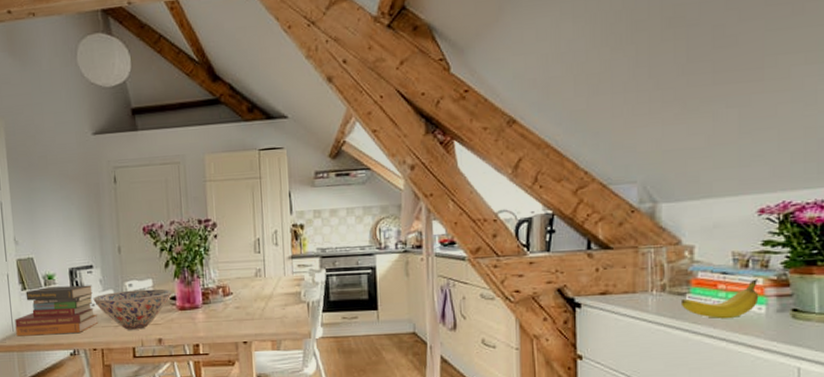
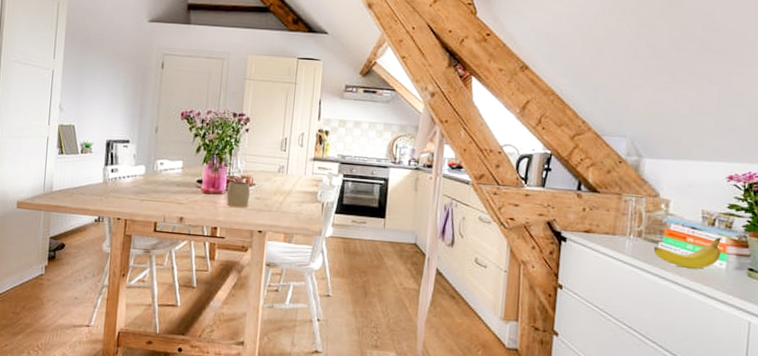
books: present [15,285,99,337] -> none [46,154,126,202]
bowl: present [93,288,172,330] -> none [125,168,199,206]
mug: none [203,292,229,321] -> present [226,181,251,208]

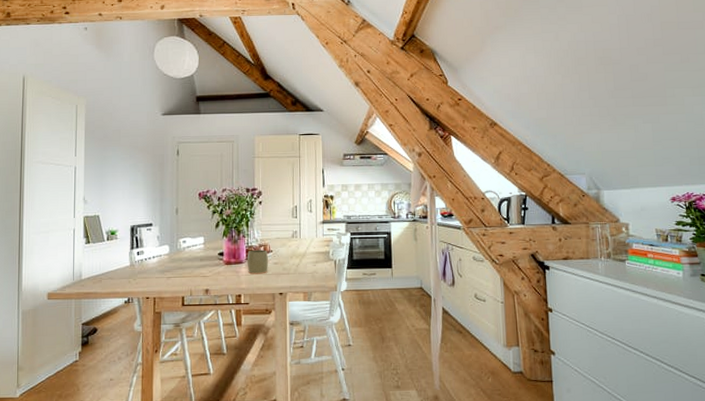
fruit: present [653,237,722,269] -> none [622,250,677,280]

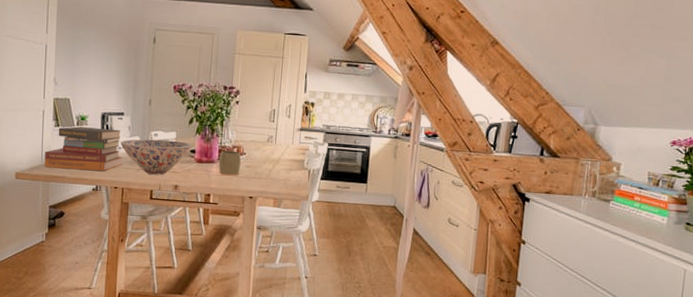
books: none [76,240,153,285] -> present [44,126,123,172]
bowl: none [150,245,220,281] -> present [120,139,192,175]

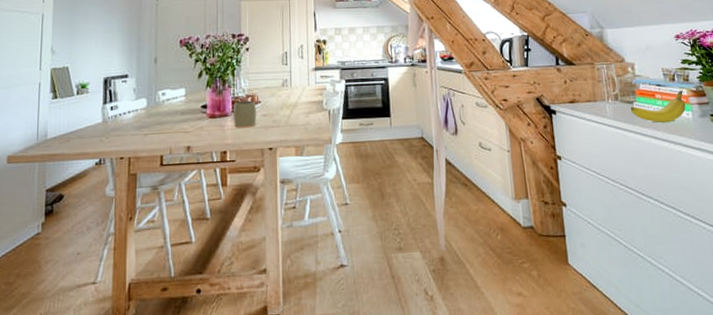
books: present [44,126,123,172] -> none [40,93,128,146]
bowl: present [120,139,192,175] -> none [125,97,203,138]
fruit: none [605,195,664,224] -> present [630,90,686,123]

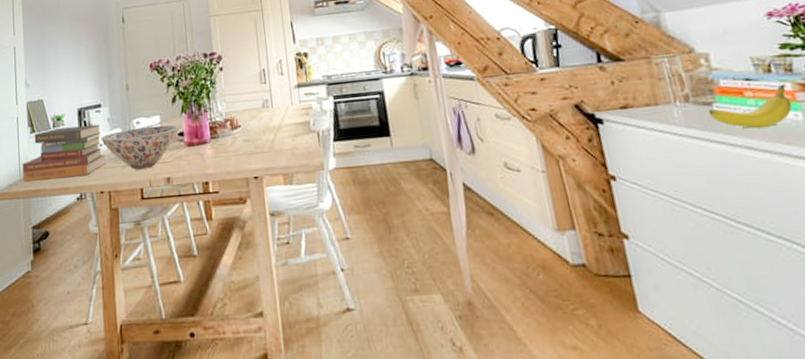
books: none [40,93,128,146] -> present [22,124,106,182]
bowl: none [125,97,203,138] -> present [101,124,179,170]
mug: present [233,100,257,128] -> none [211,125,238,156]

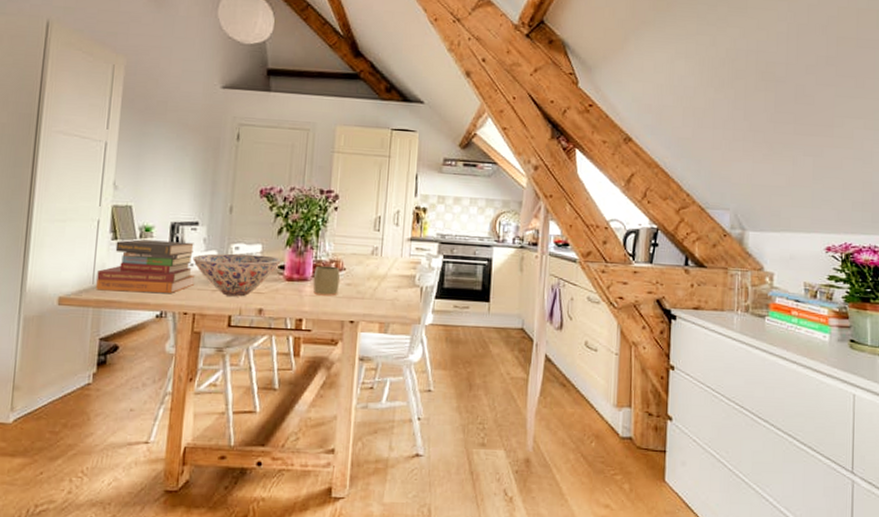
mug: none [211,125,238,156] -> present [313,265,341,296]
fruit: present [708,84,792,128] -> none [760,309,824,343]

